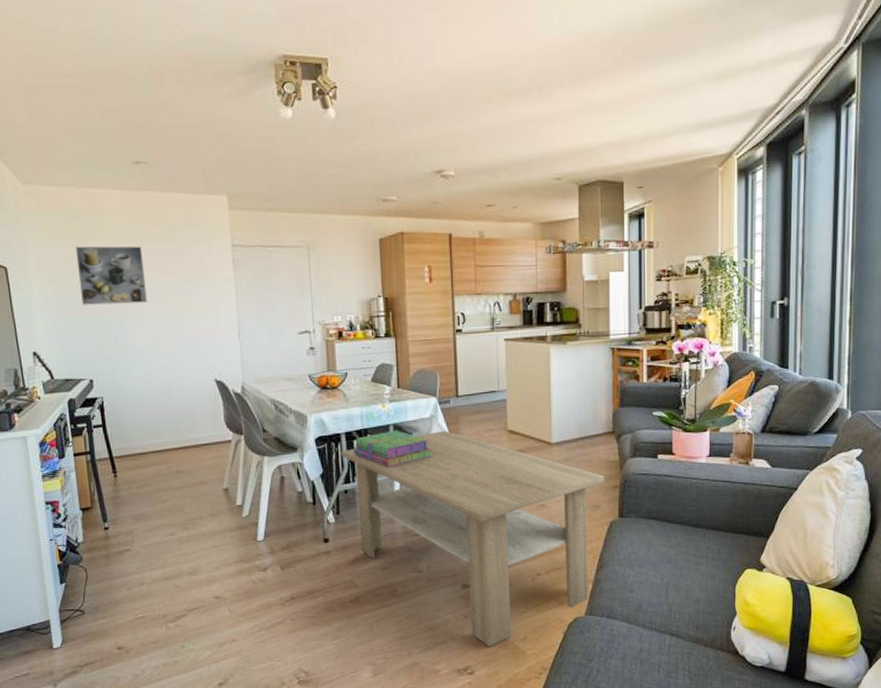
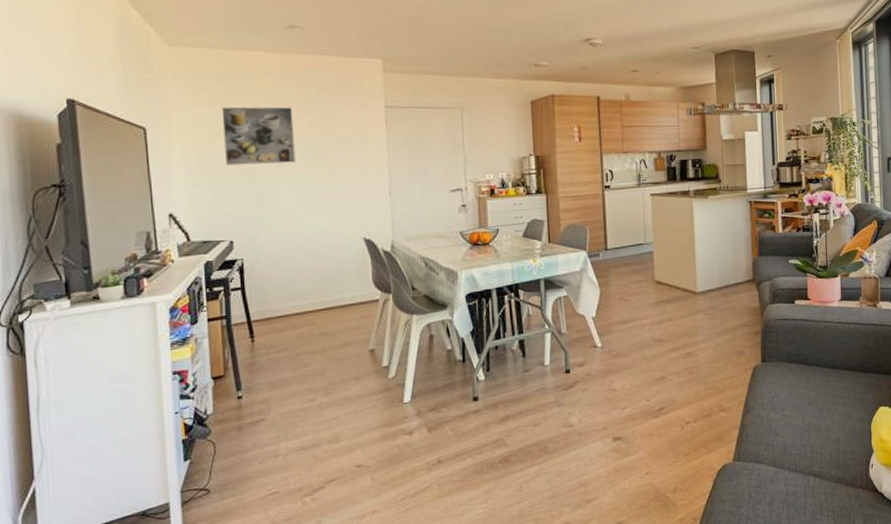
coffee table: present [341,430,605,647] -> none [492,283,747,500]
stack of books: present [353,430,431,467] -> none [504,284,582,321]

